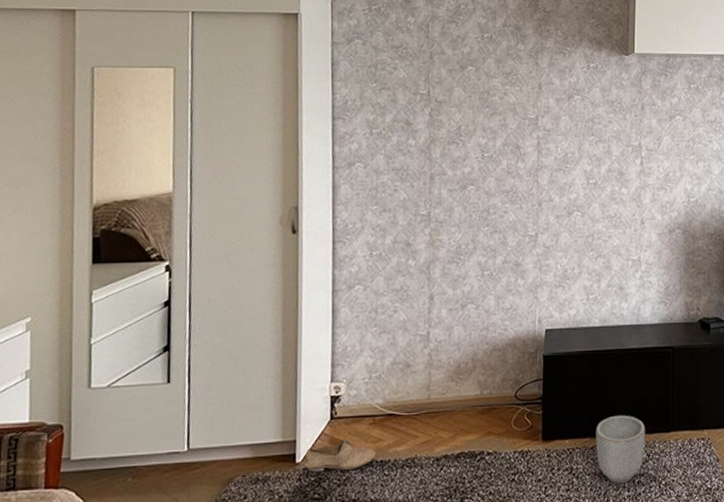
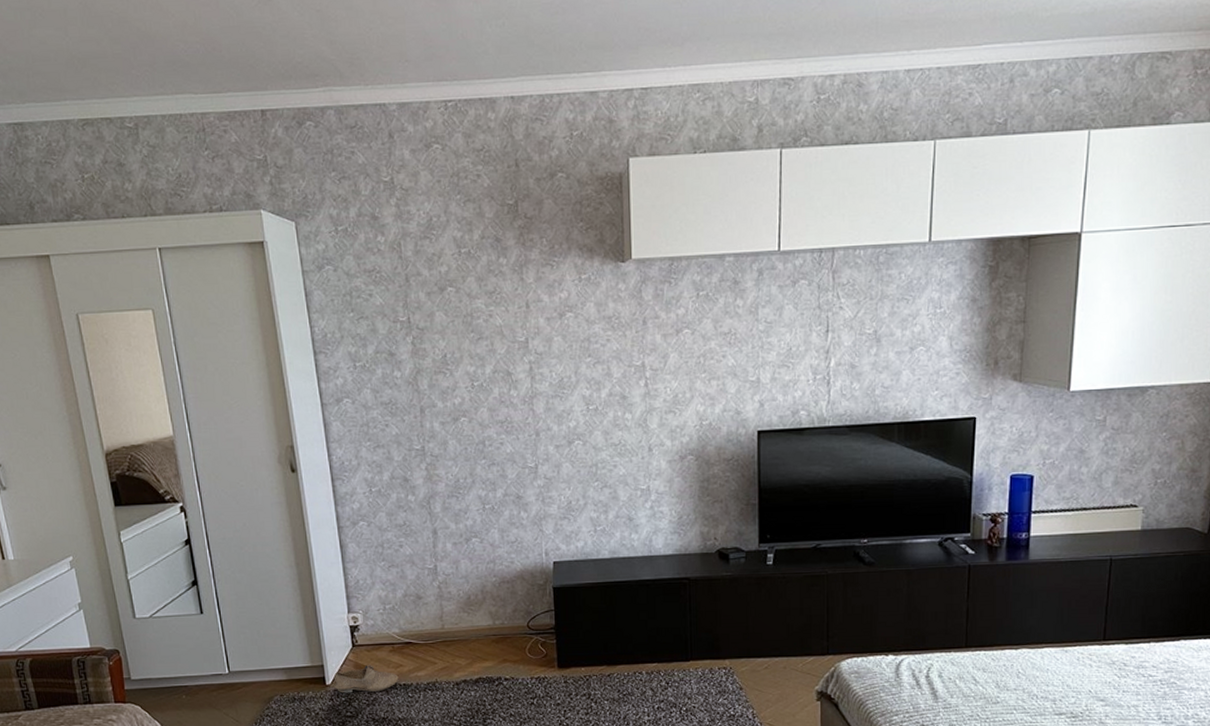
planter: present [596,415,646,484] -> none [612,644,664,709]

